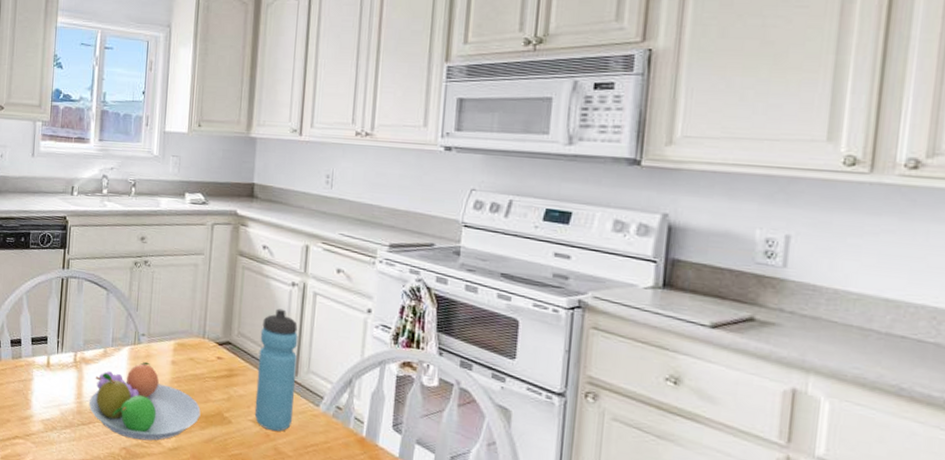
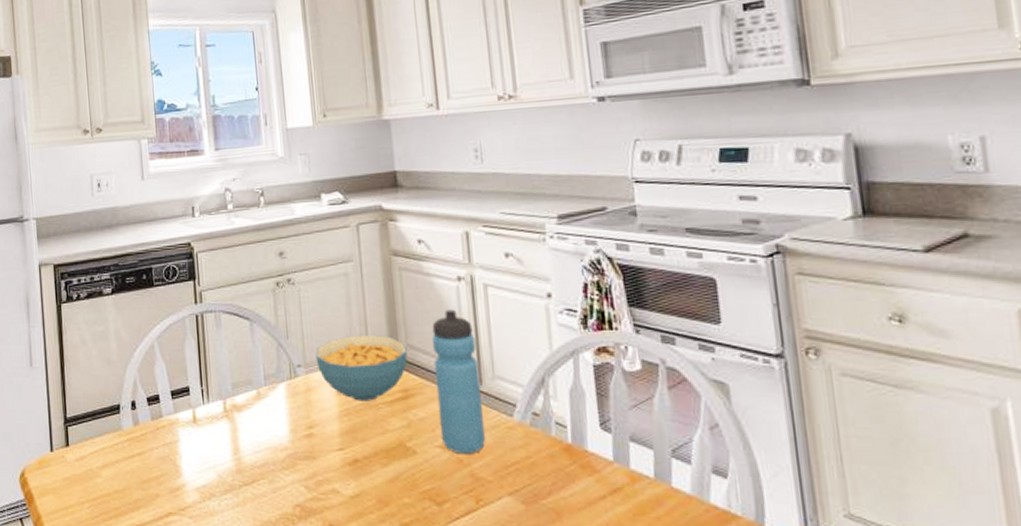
fruit bowl: present [88,361,201,441] -> none [248,397,380,492]
cereal bowl: none [158,316,238,374] -> present [315,335,408,401]

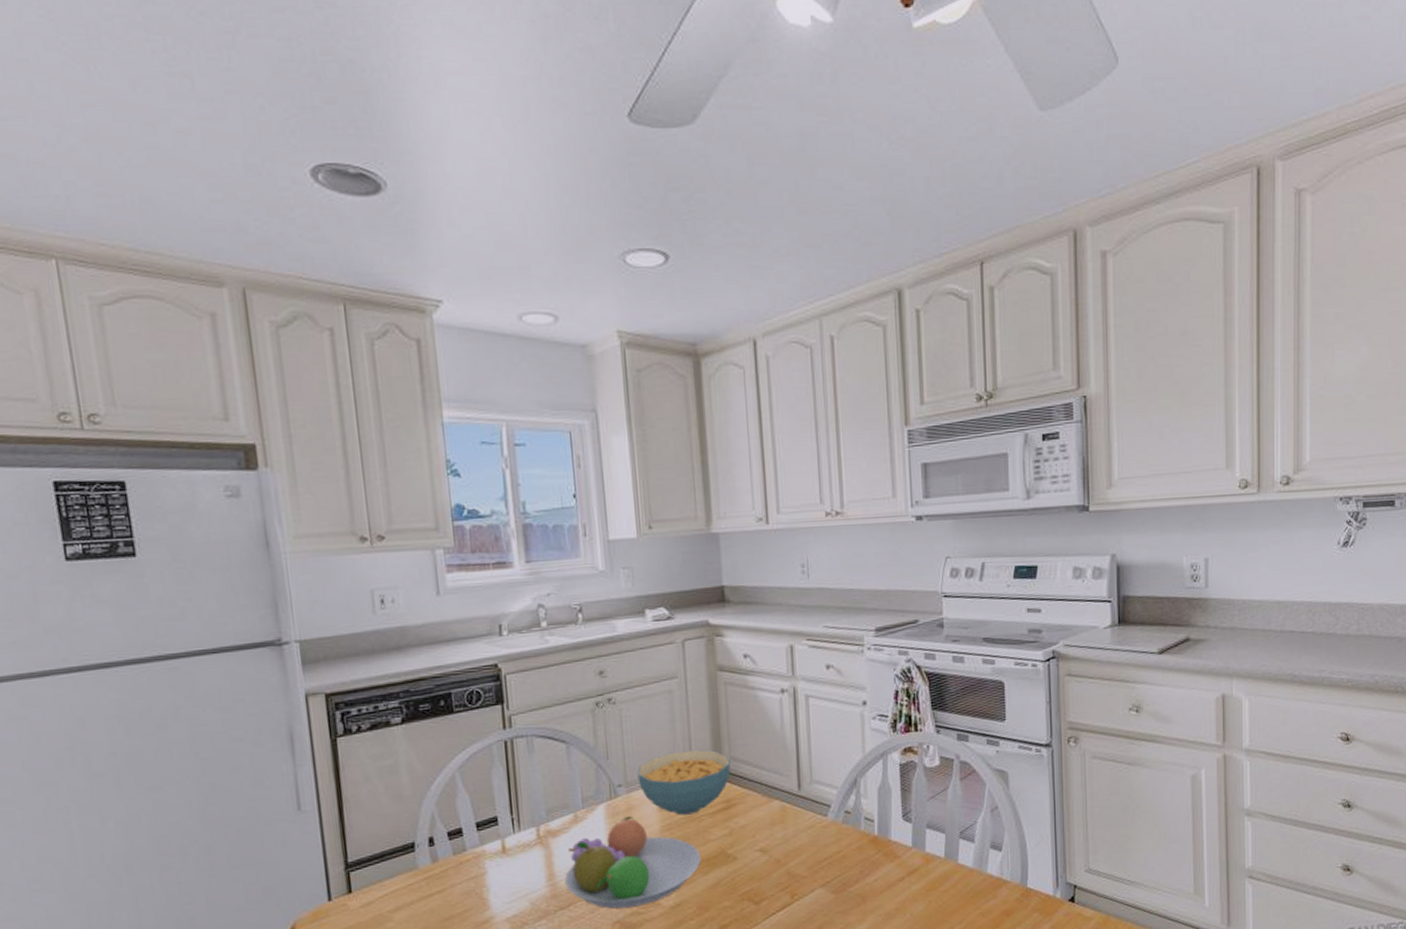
fruit bowl: none [248,397,380,492] -> present [564,815,701,909]
water bottle: present [431,309,486,455] -> none [754,720,803,856]

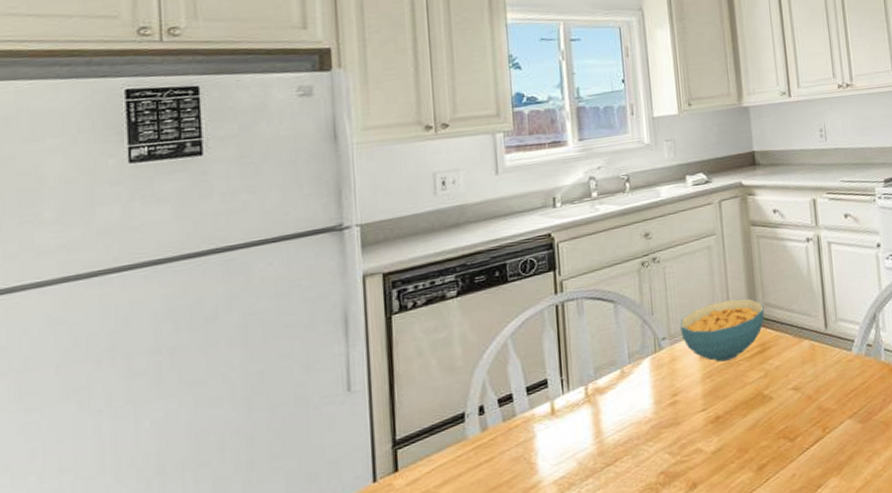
fruit bowl: present [564,815,701,909] -> none [611,366,740,461]

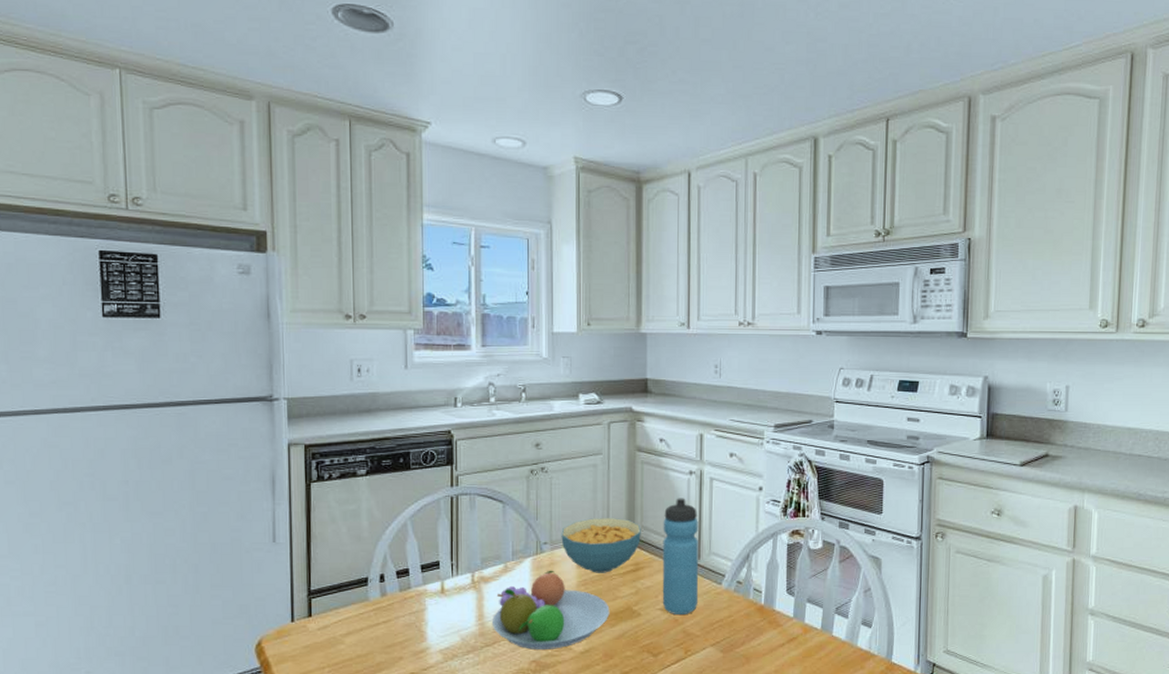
fruit bowl: none [611,366,740,461] -> present [491,570,610,650]
water bottle: none [785,266,831,392] -> present [662,498,699,616]

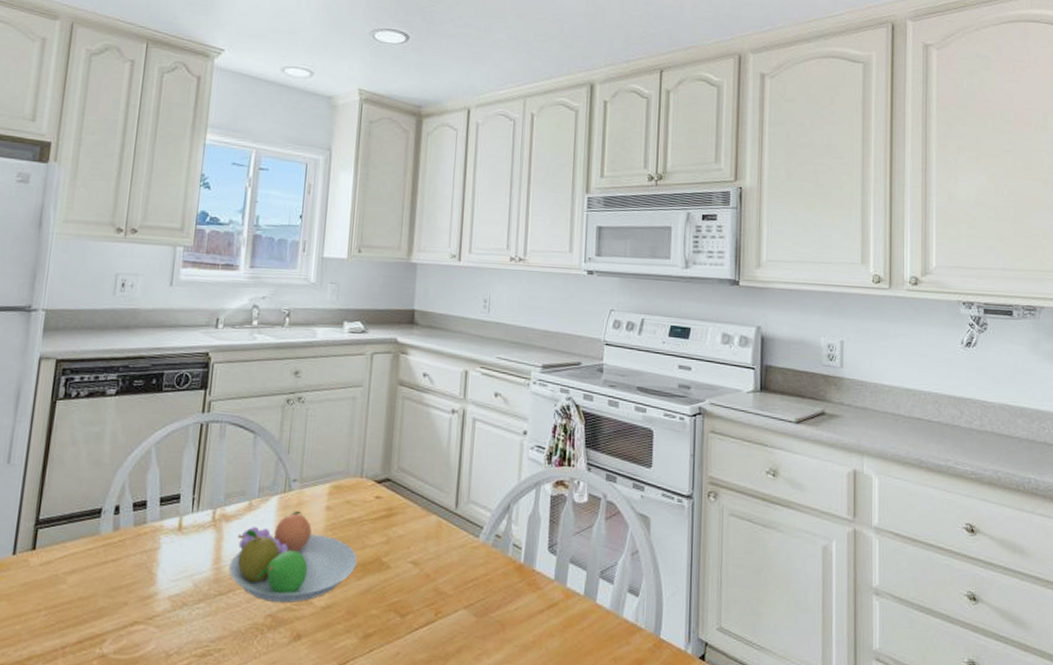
cereal bowl: present [561,518,641,573] -> none [312,455,397,518]
water bottle: present [662,498,699,616] -> none [414,438,458,571]

